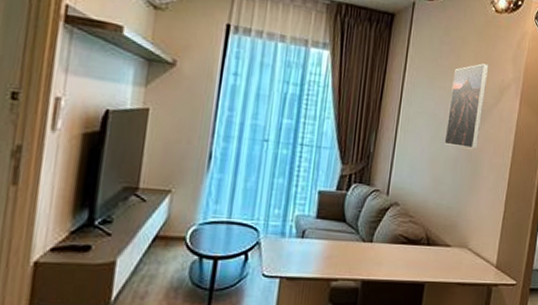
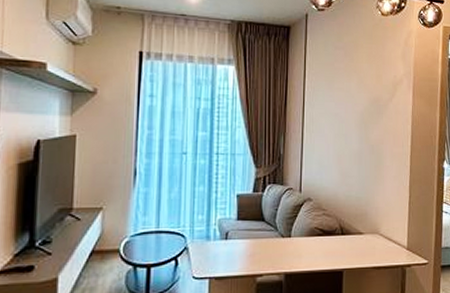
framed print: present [444,63,489,150] -> none [347,63,381,142]

